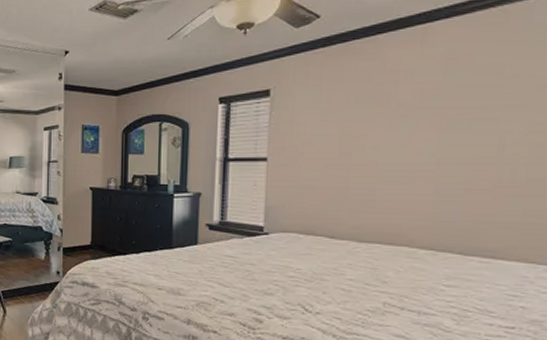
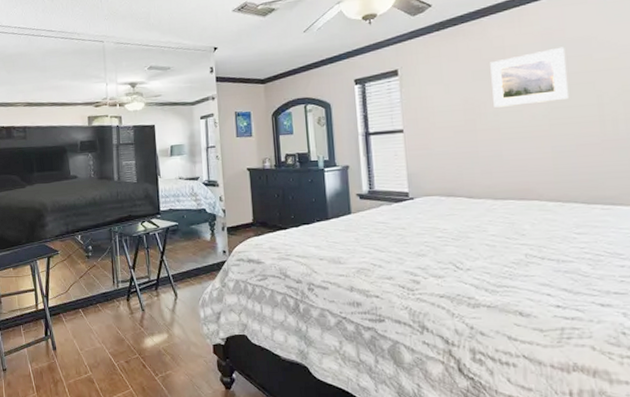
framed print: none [375,75,472,140] -> present [490,47,569,108]

